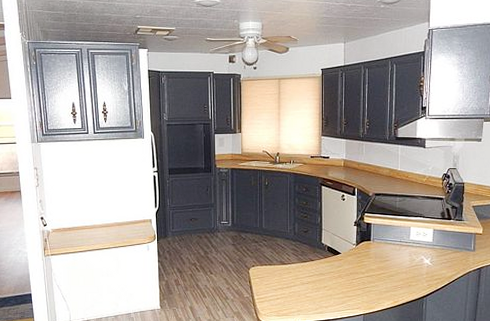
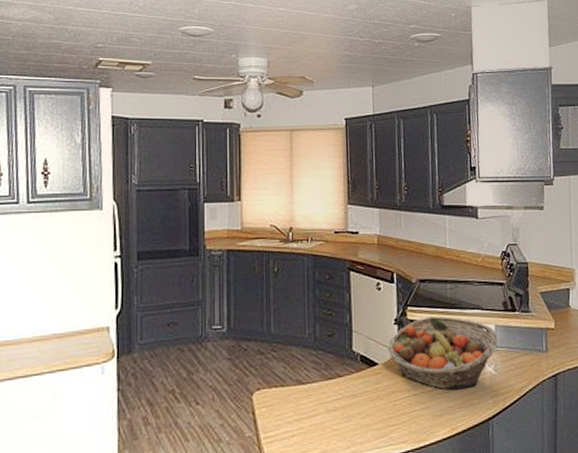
fruit basket: none [348,222,435,274] -> present [387,317,498,389]

